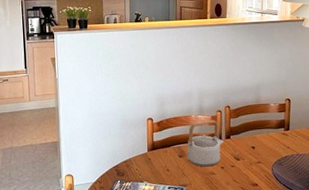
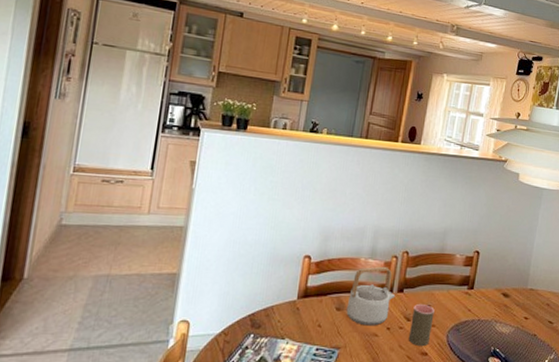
cup: none [240,146,259,180] -> present [408,304,435,347]

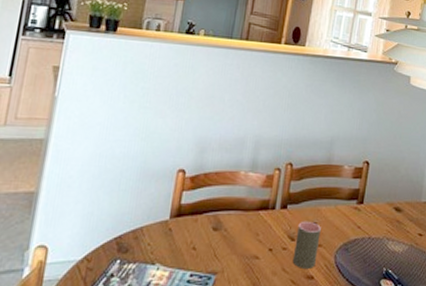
teapot: present [346,266,396,326] -> none [224,180,279,247]

